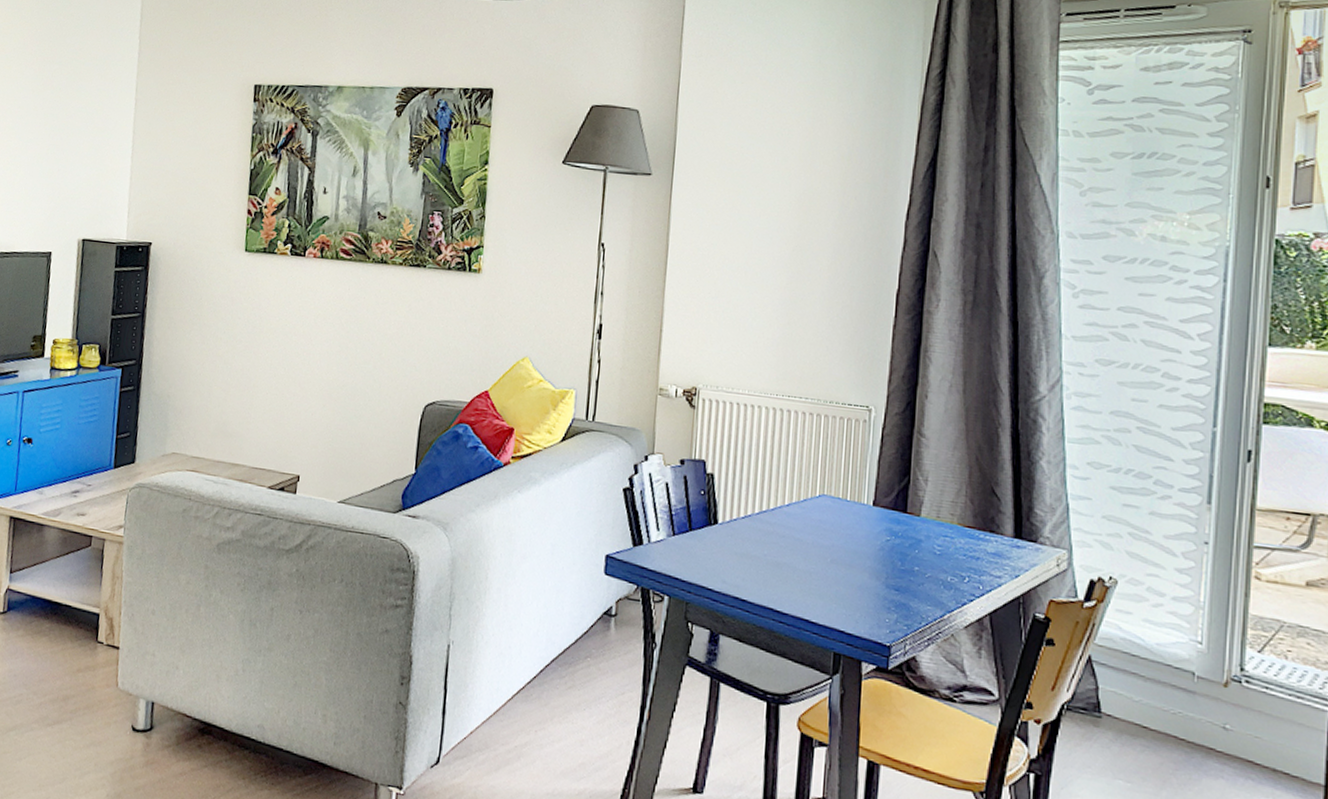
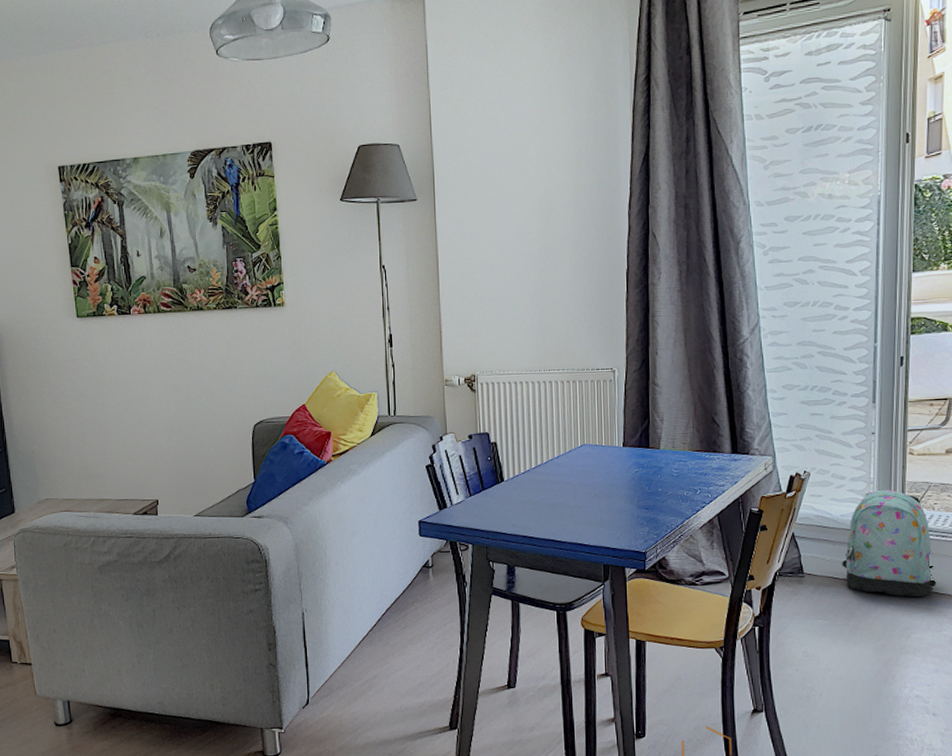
backpack: none [1154,618,1286,775] -> present [842,489,936,597]

